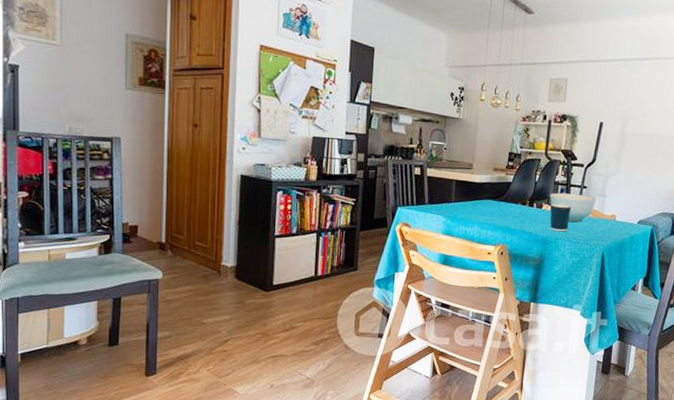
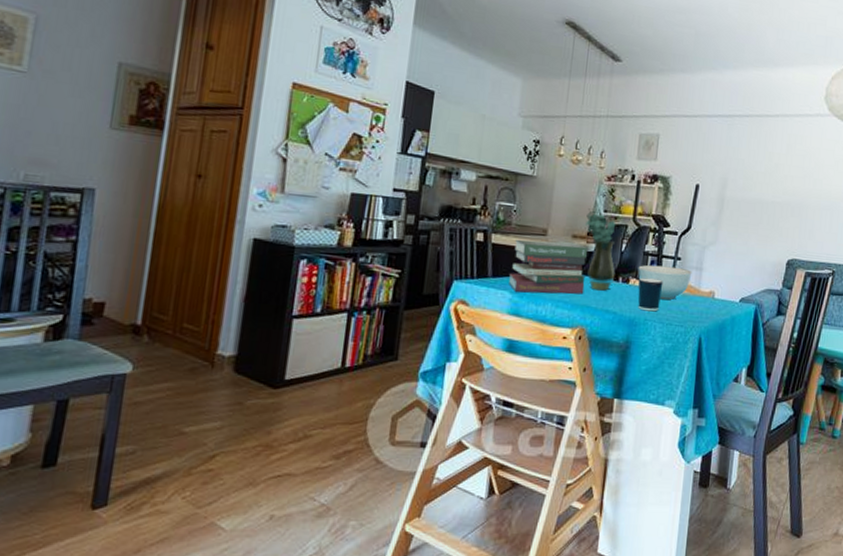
books: none [442,172,507,218] -> present [508,239,588,295]
vase: none [505,145,531,215] -> present [585,208,616,291]

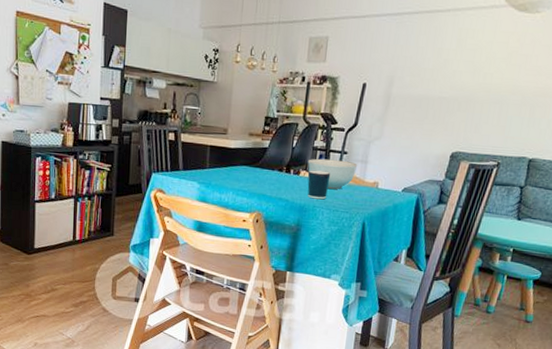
books: present [508,239,588,295] -> none [196,137,263,185]
vase: present [585,208,616,291] -> none [261,109,288,182]

